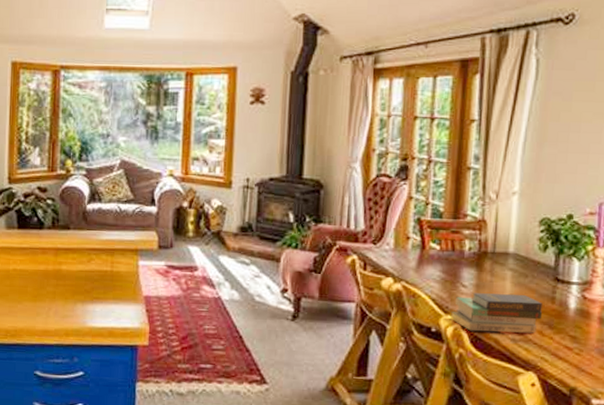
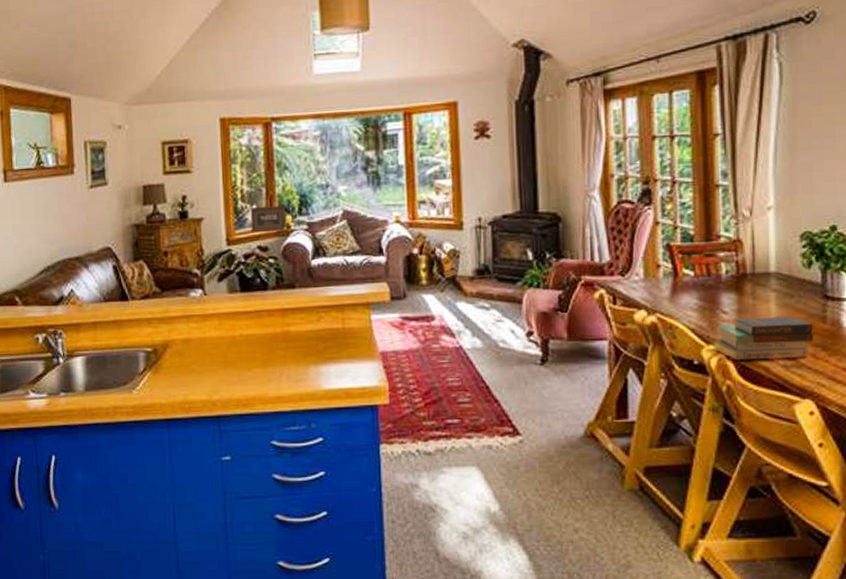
picture frame: none [32,149,66,175] -> present [250,205,286,233]

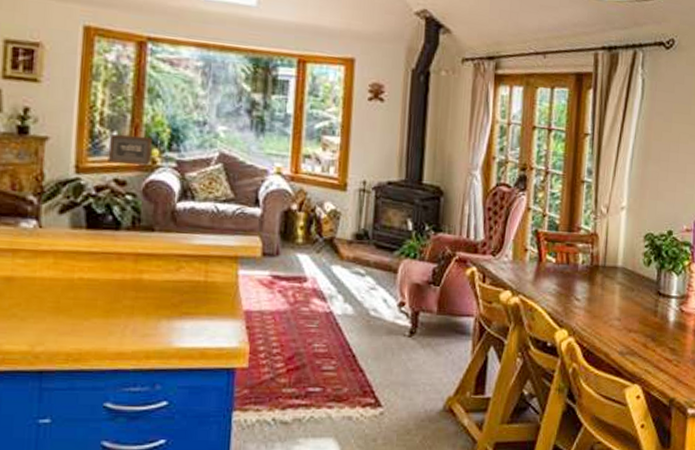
books: present [712,316,814,361] -> none [564,306,647,346]

